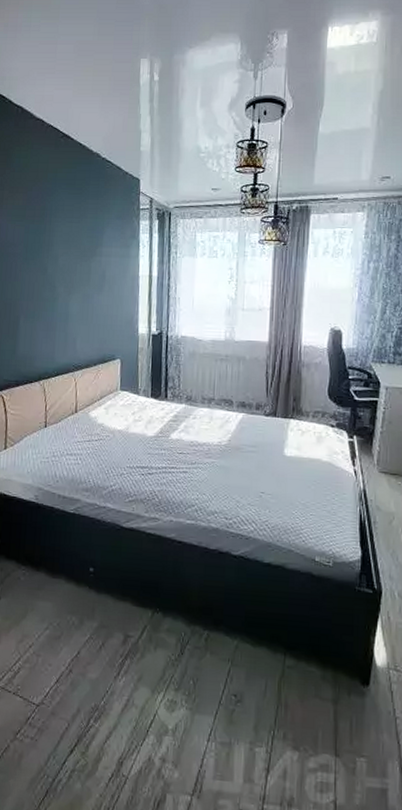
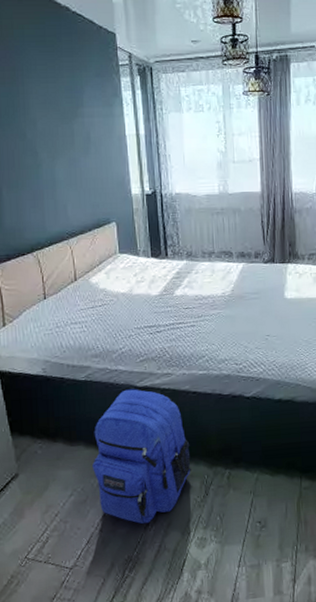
backpack: none [71,528,170,673] -> present [93,388,191,524]

